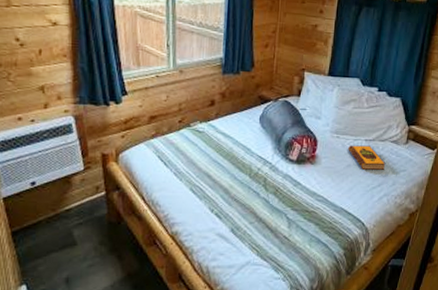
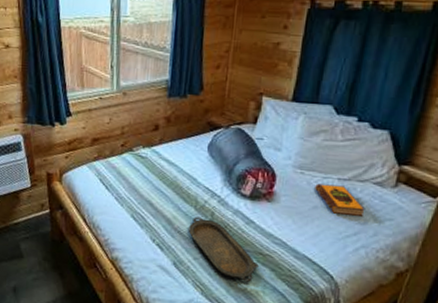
serving tray: none [244,184,305,238] -> present [189,216,259,282]

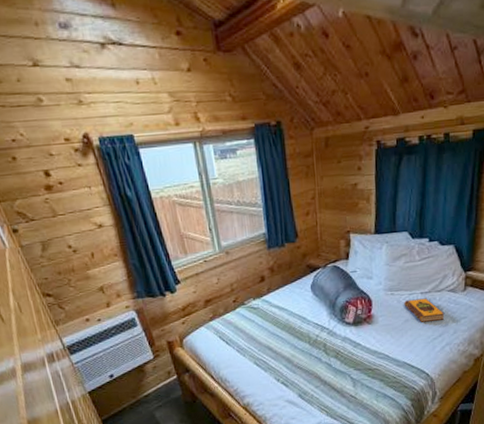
serving tray: present [189,216,259,282] -> none [307,350,370,396]

